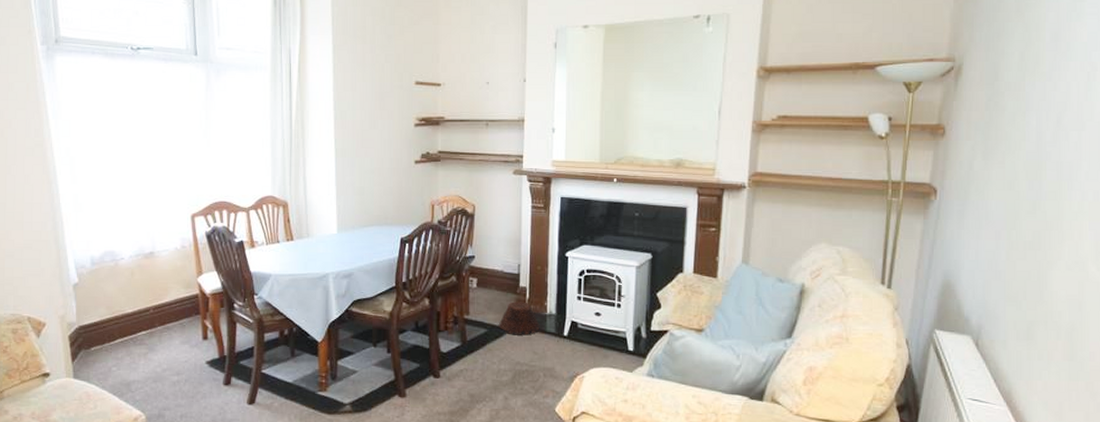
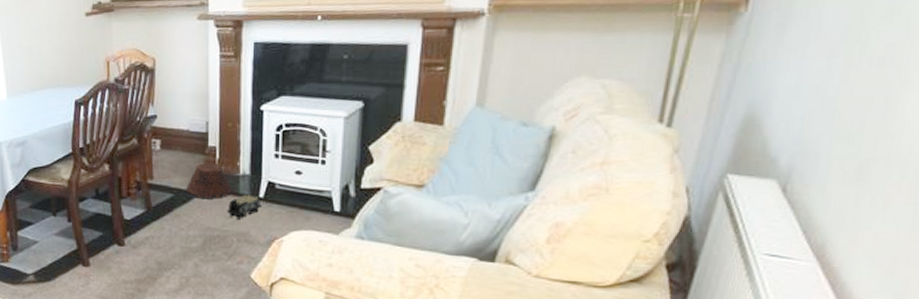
toy train: none [534,332,567,355] -> present [226,194,263,219]

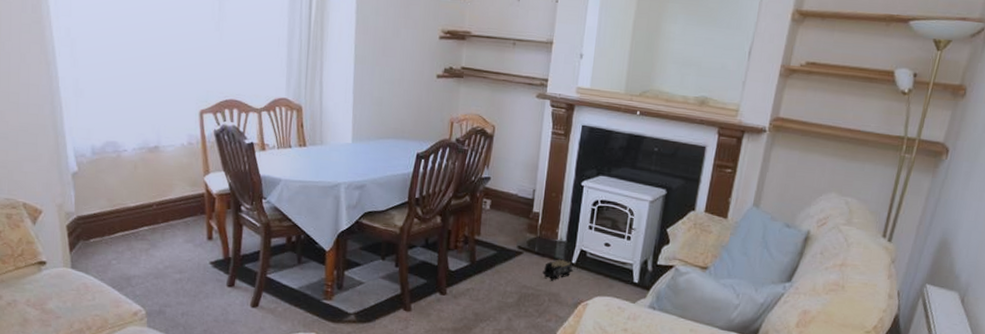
woven basket: present [185,163,232,199] -> none [507,226,550,260]

